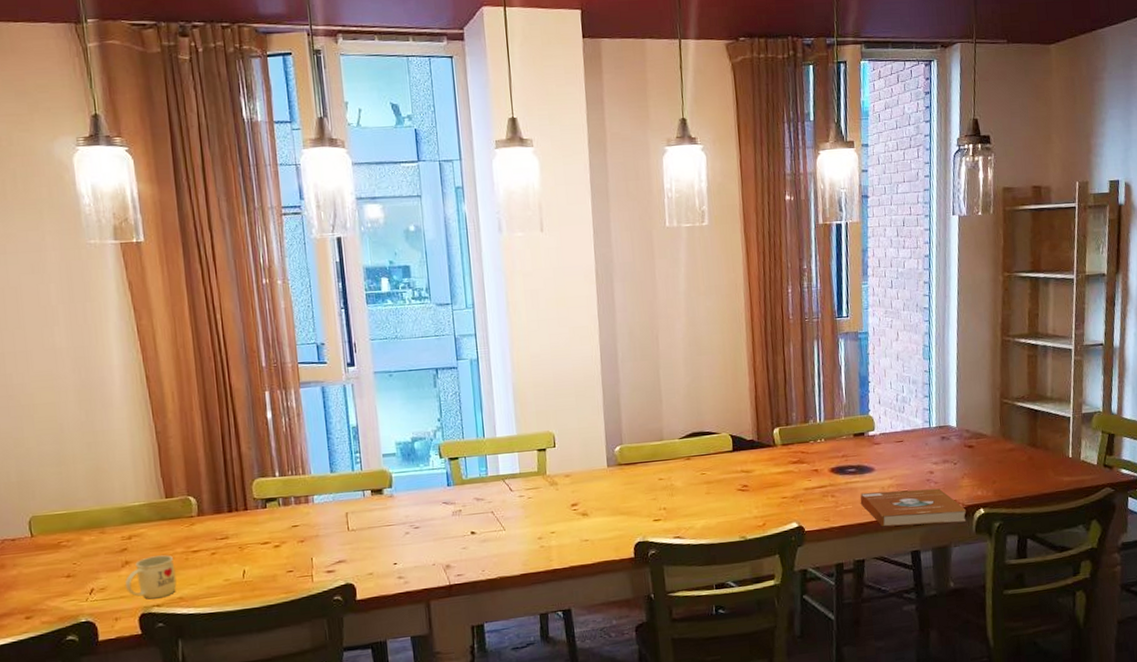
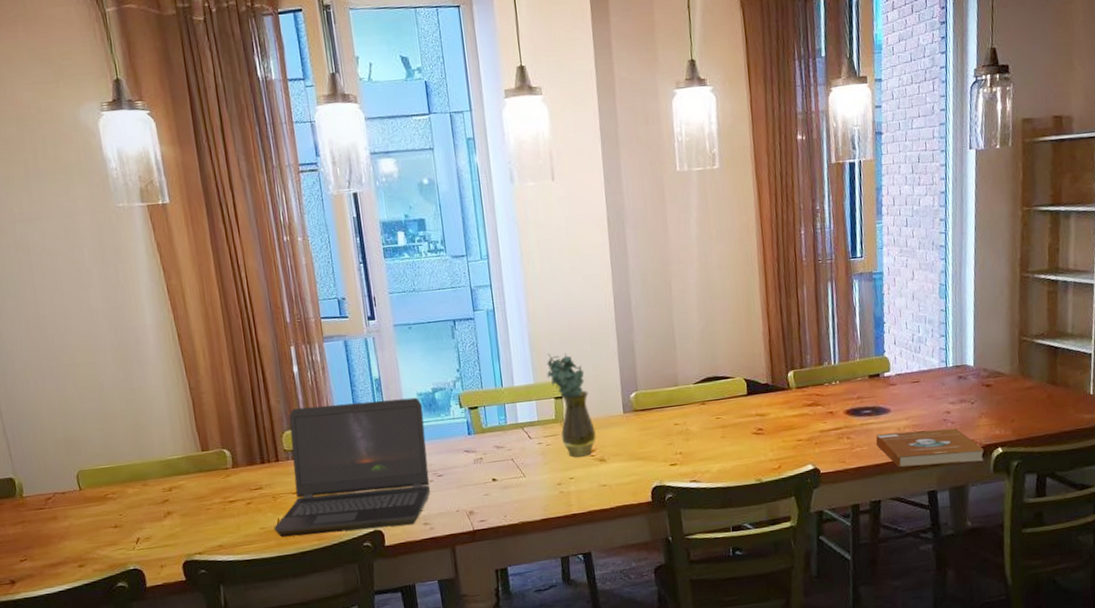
mug: present [124,555,177,600] -> none [168,505,216,548]
laptop computer: none [239,446,407,590] -> present [274,397,431,538]
vase: none [530,405,579,511] -> present [547,353,596,457]

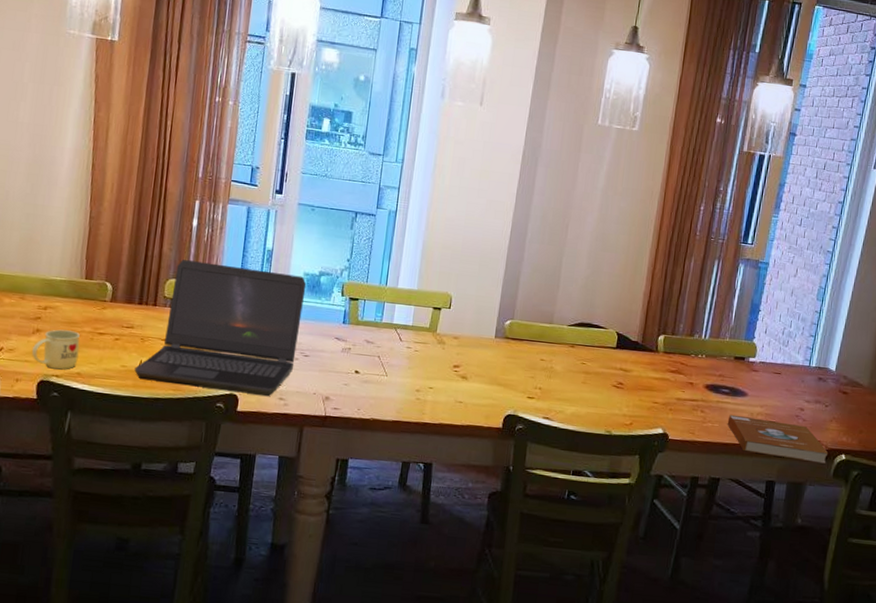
mug: none [168,505,216,548] -> present [31,329,81,371]
vase: present [547,353,596,457] -> none [430,265,466,370]

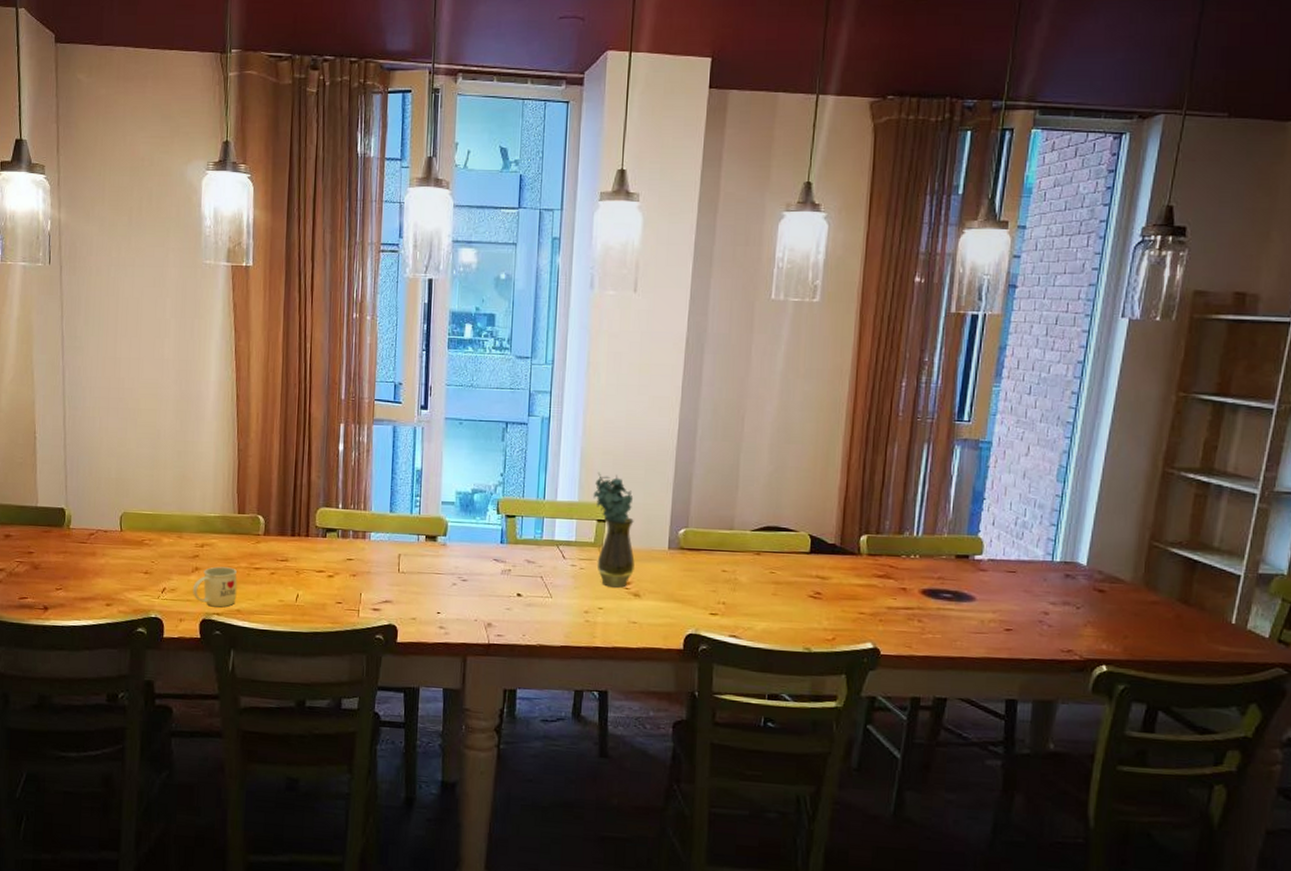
laptop computer: present [134,259,307,396] -> none [292,487,460,625]
vase: none [430,265,466,370] -> present [593,473,635,588]
book: present [727,414,829,464] -> none [952,623,1084,677]

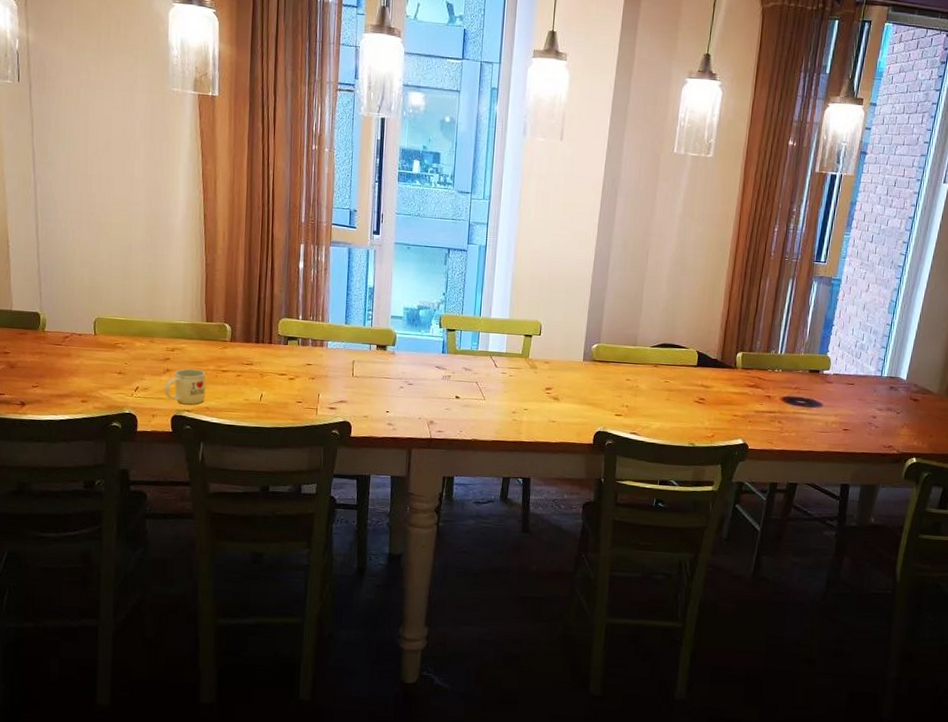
vase: present [593,473,635,588] -> none [522,295,556,392]

